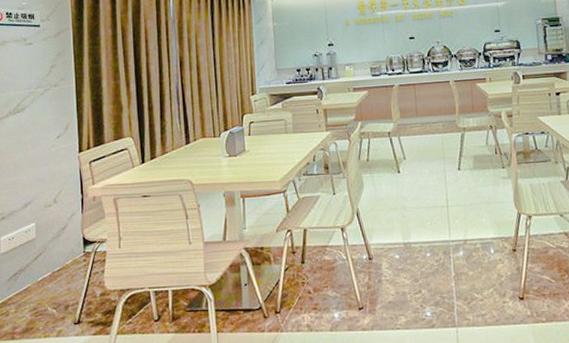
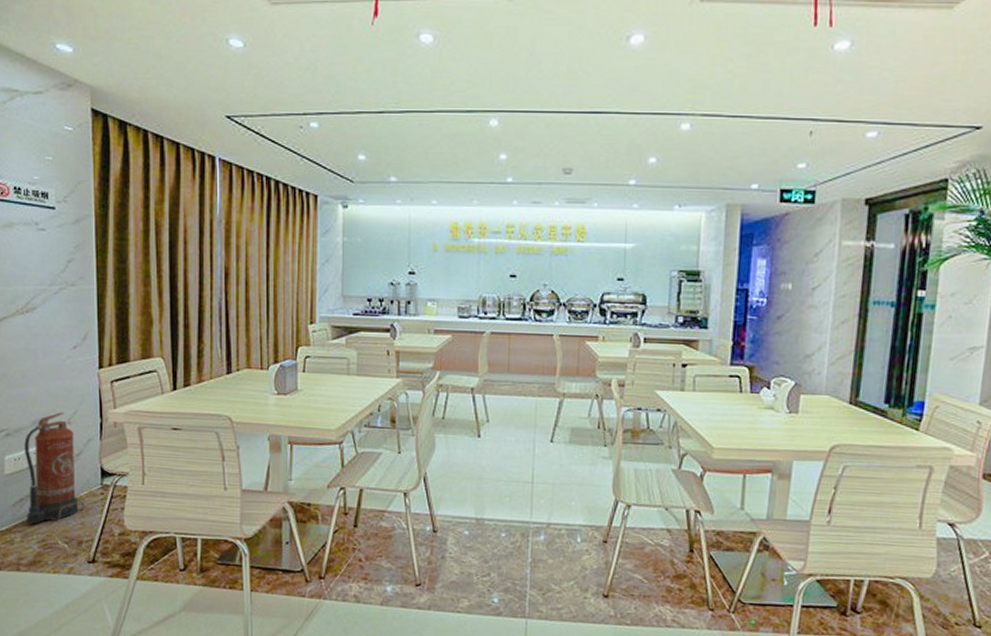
fire extinguisher: none [17,193,70,296] -> present [24,412,84,525]

